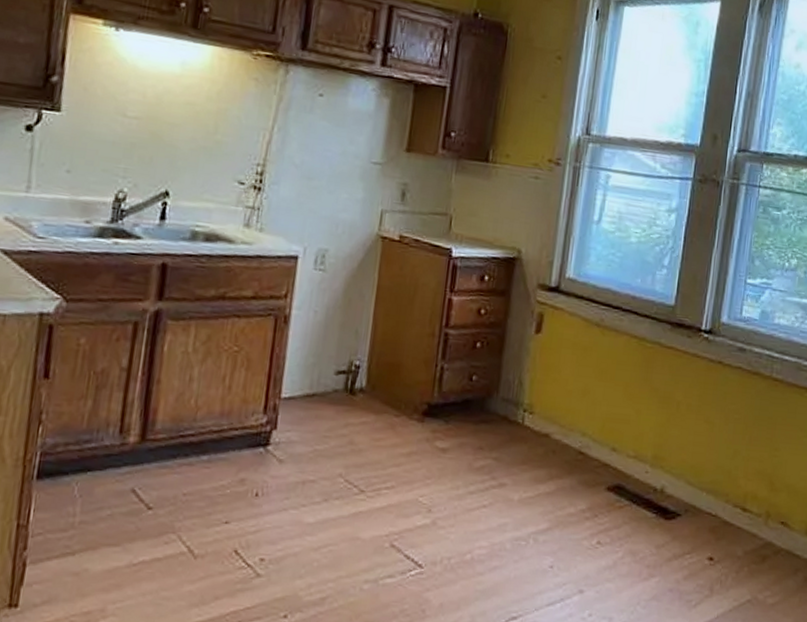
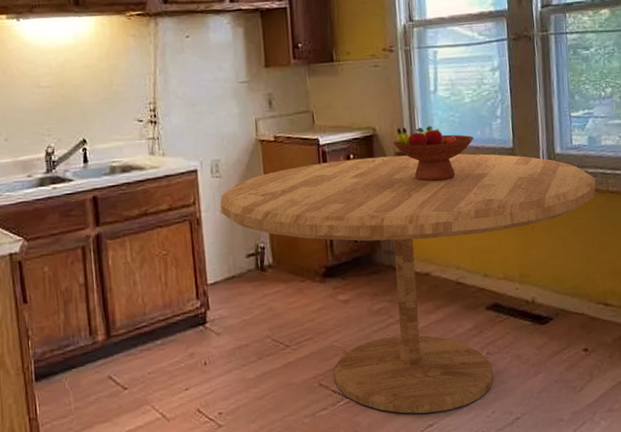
dining table: none [316,277,760,604] -> present [220,153,597,414]
fruit bowl: none [537,255,633,328] -> present [392,126,474,181]

